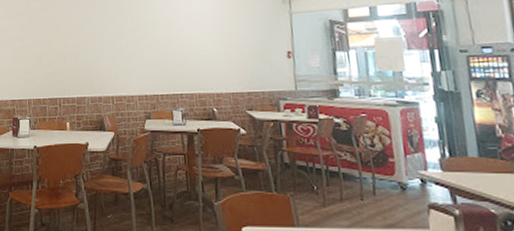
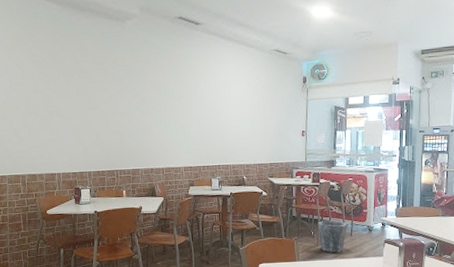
waste bin: none [321,171,367,218] -> present [317,220,347,253]

